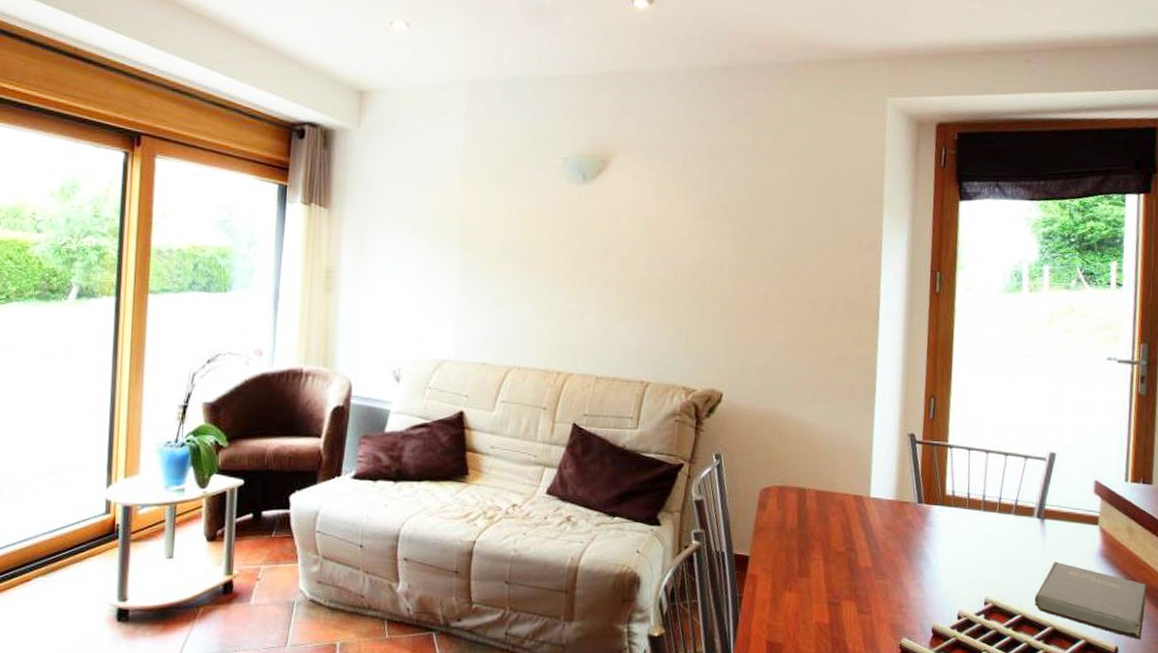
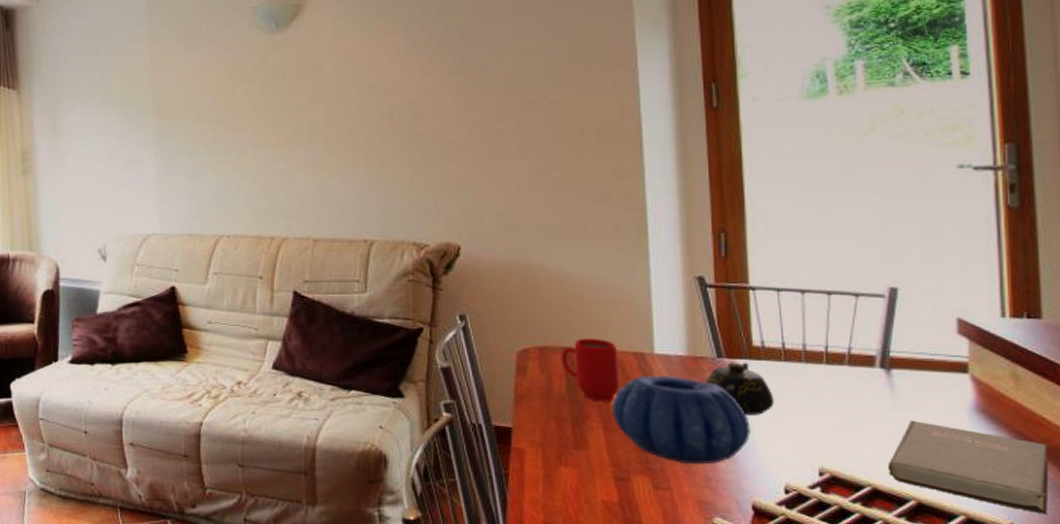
mug: none [795,480,842,537] -> present [561,338,619,402]
decorative bowl: none [832,516,937,593] -> present [612,376,750,465]
teapot: none [907,507,957,554] -> present [705,362,774,416]

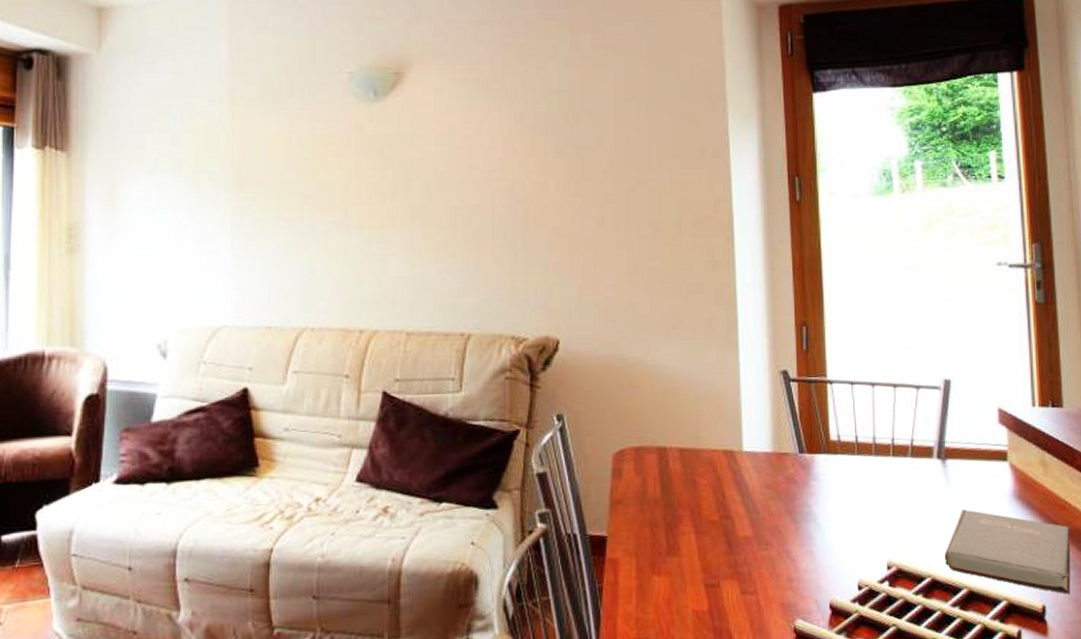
mug: present [561,338,619,402] -> none [656,436,710,504]
decorative bowl: present [612,376,750,465] -> none [703,474,828,566]
teapot: present [705,362,774,416] -> none [788,457,849,512]

